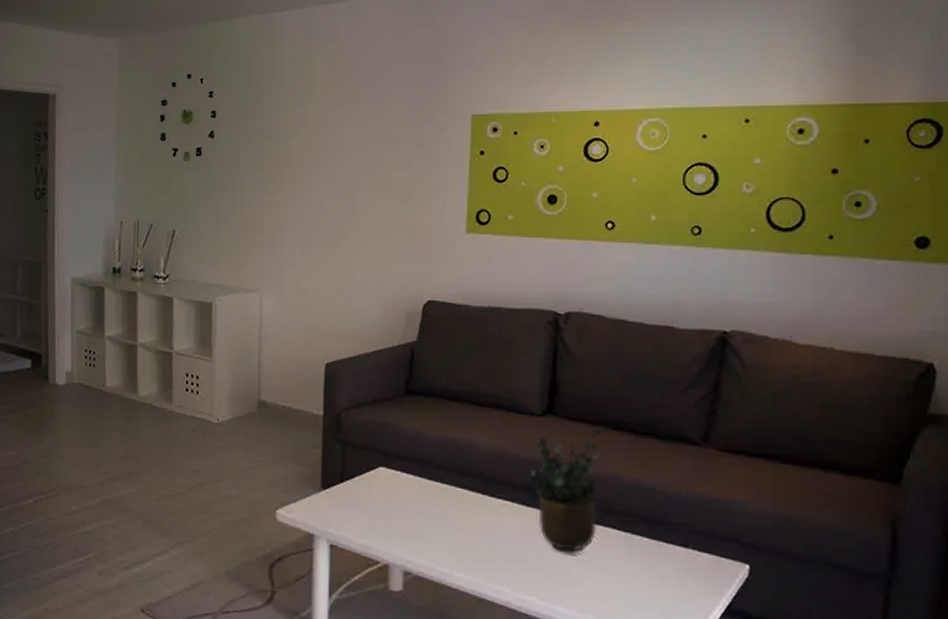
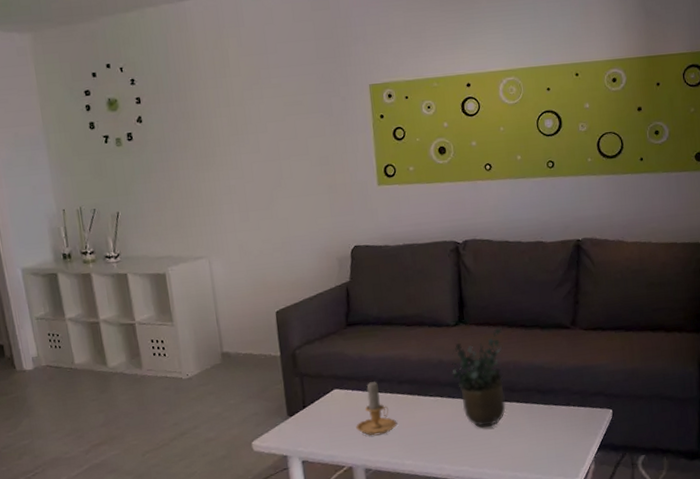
candle: none [400,465,452,534] -> present [356,381,398,436]

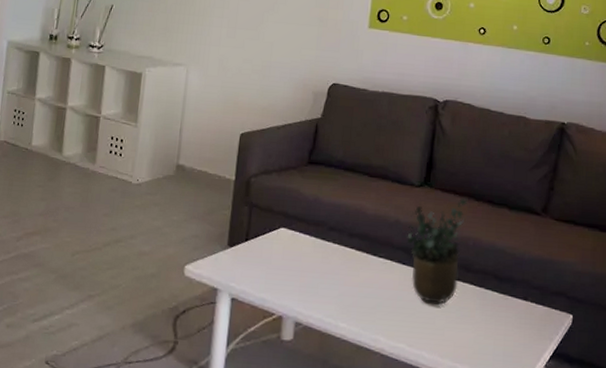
candle: present [356,381,398,436] -> none [295,227,340,288]

